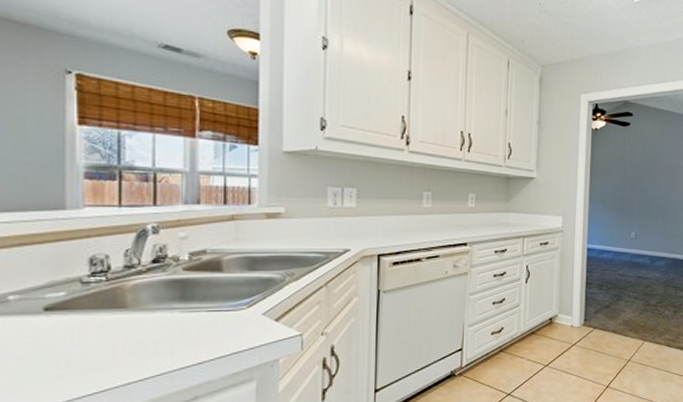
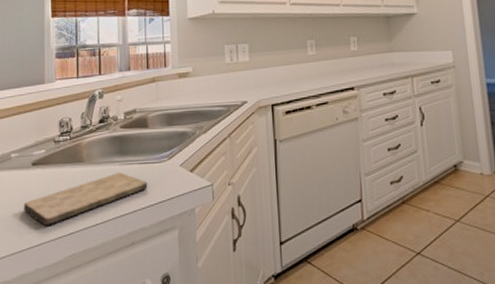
cutting board: none [30,321,219,382] -> present [24,173,148,225]

